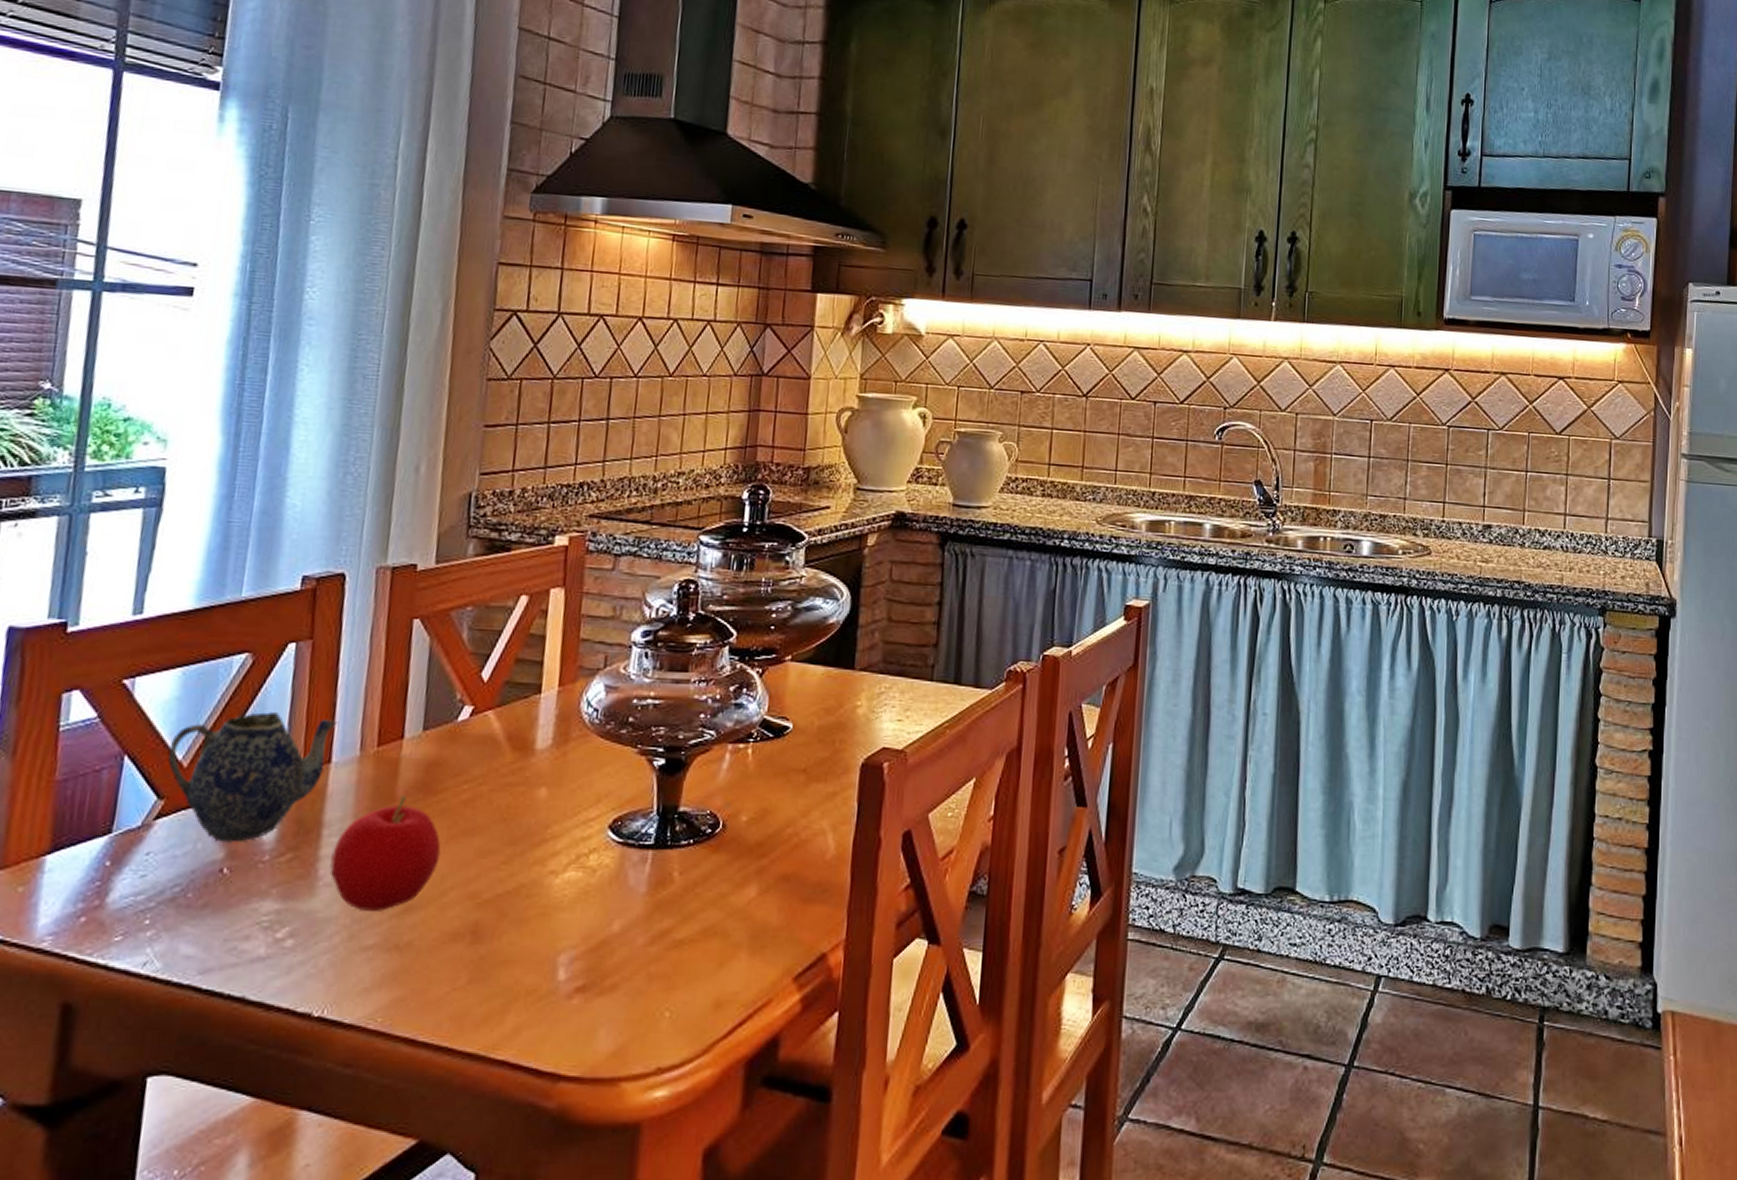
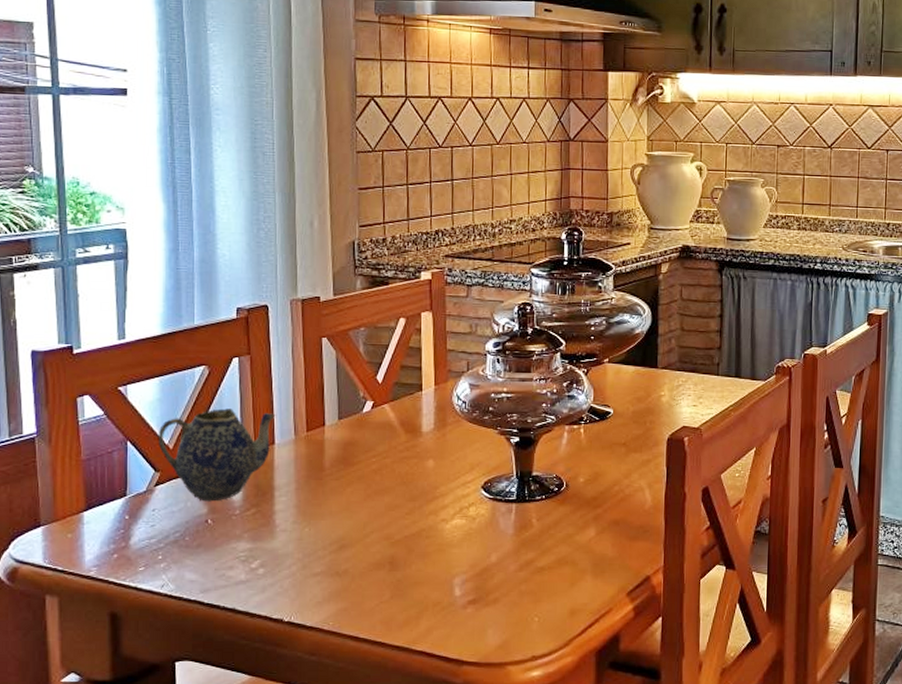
fruit: present [330,795,441,911] -> none [283,466,361,548]

